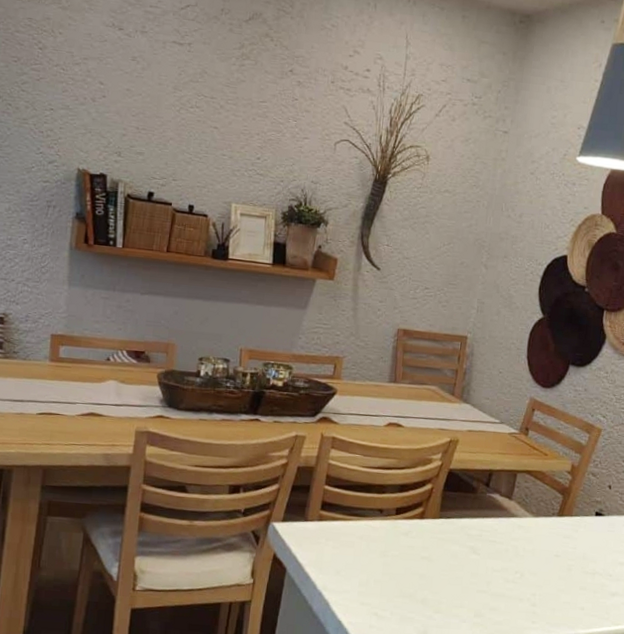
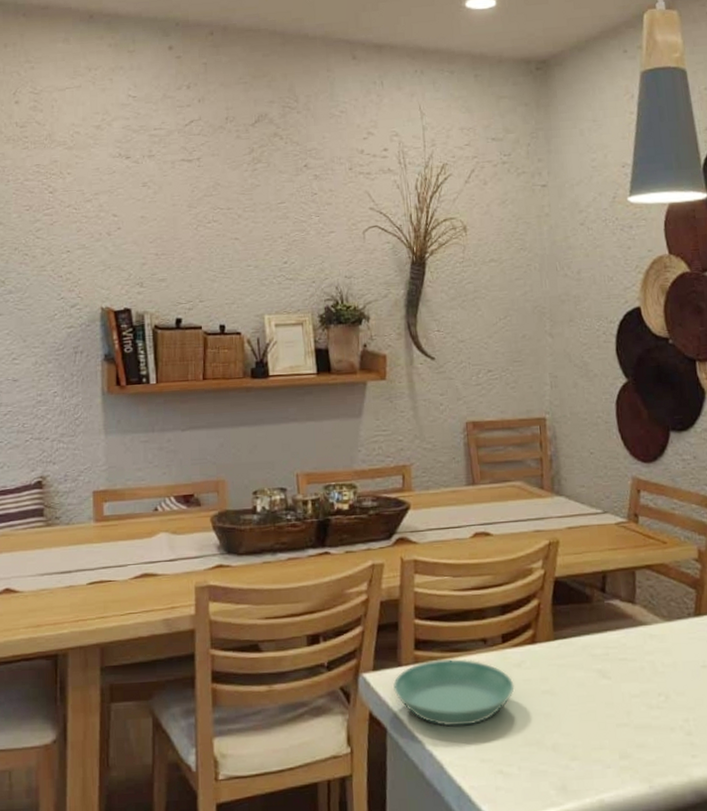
saucer: none [296,520,400,576] -> present [392,658,515,726]

